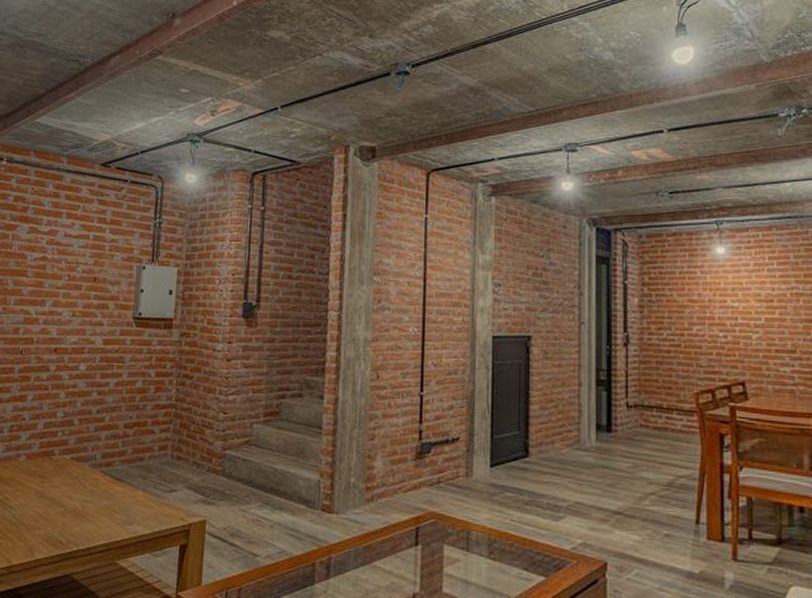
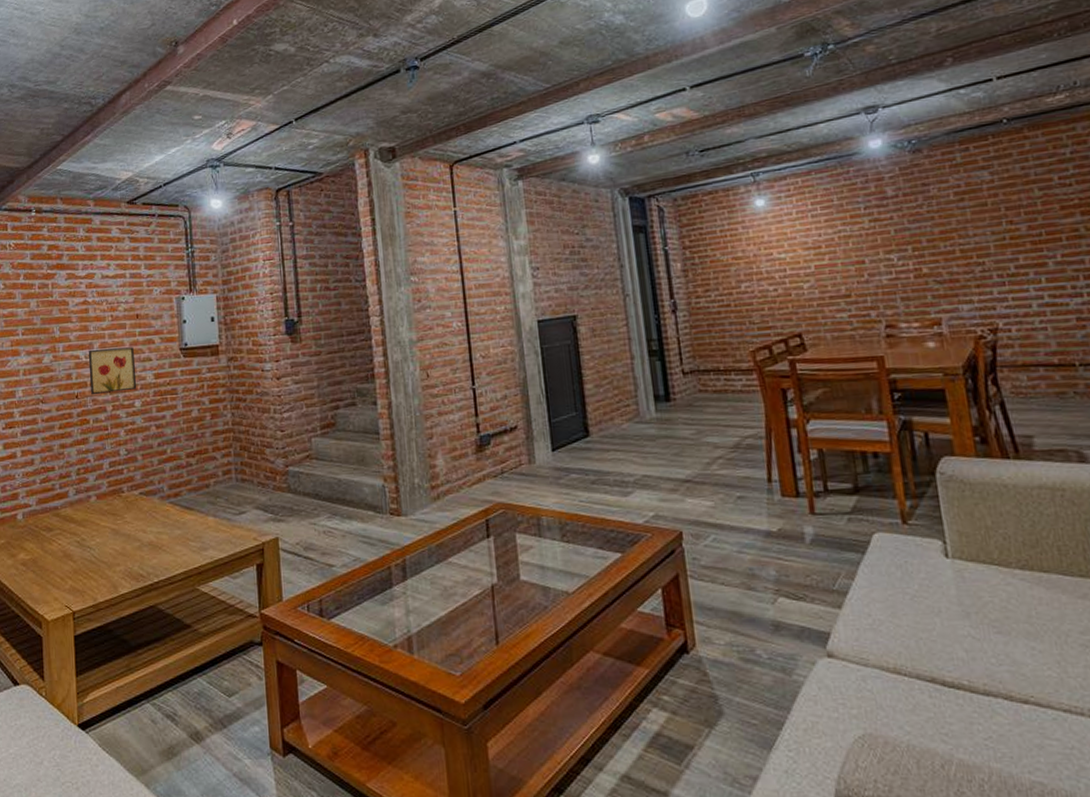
wall art: none [36,306,87,353] -> present [88,347,137,395]

